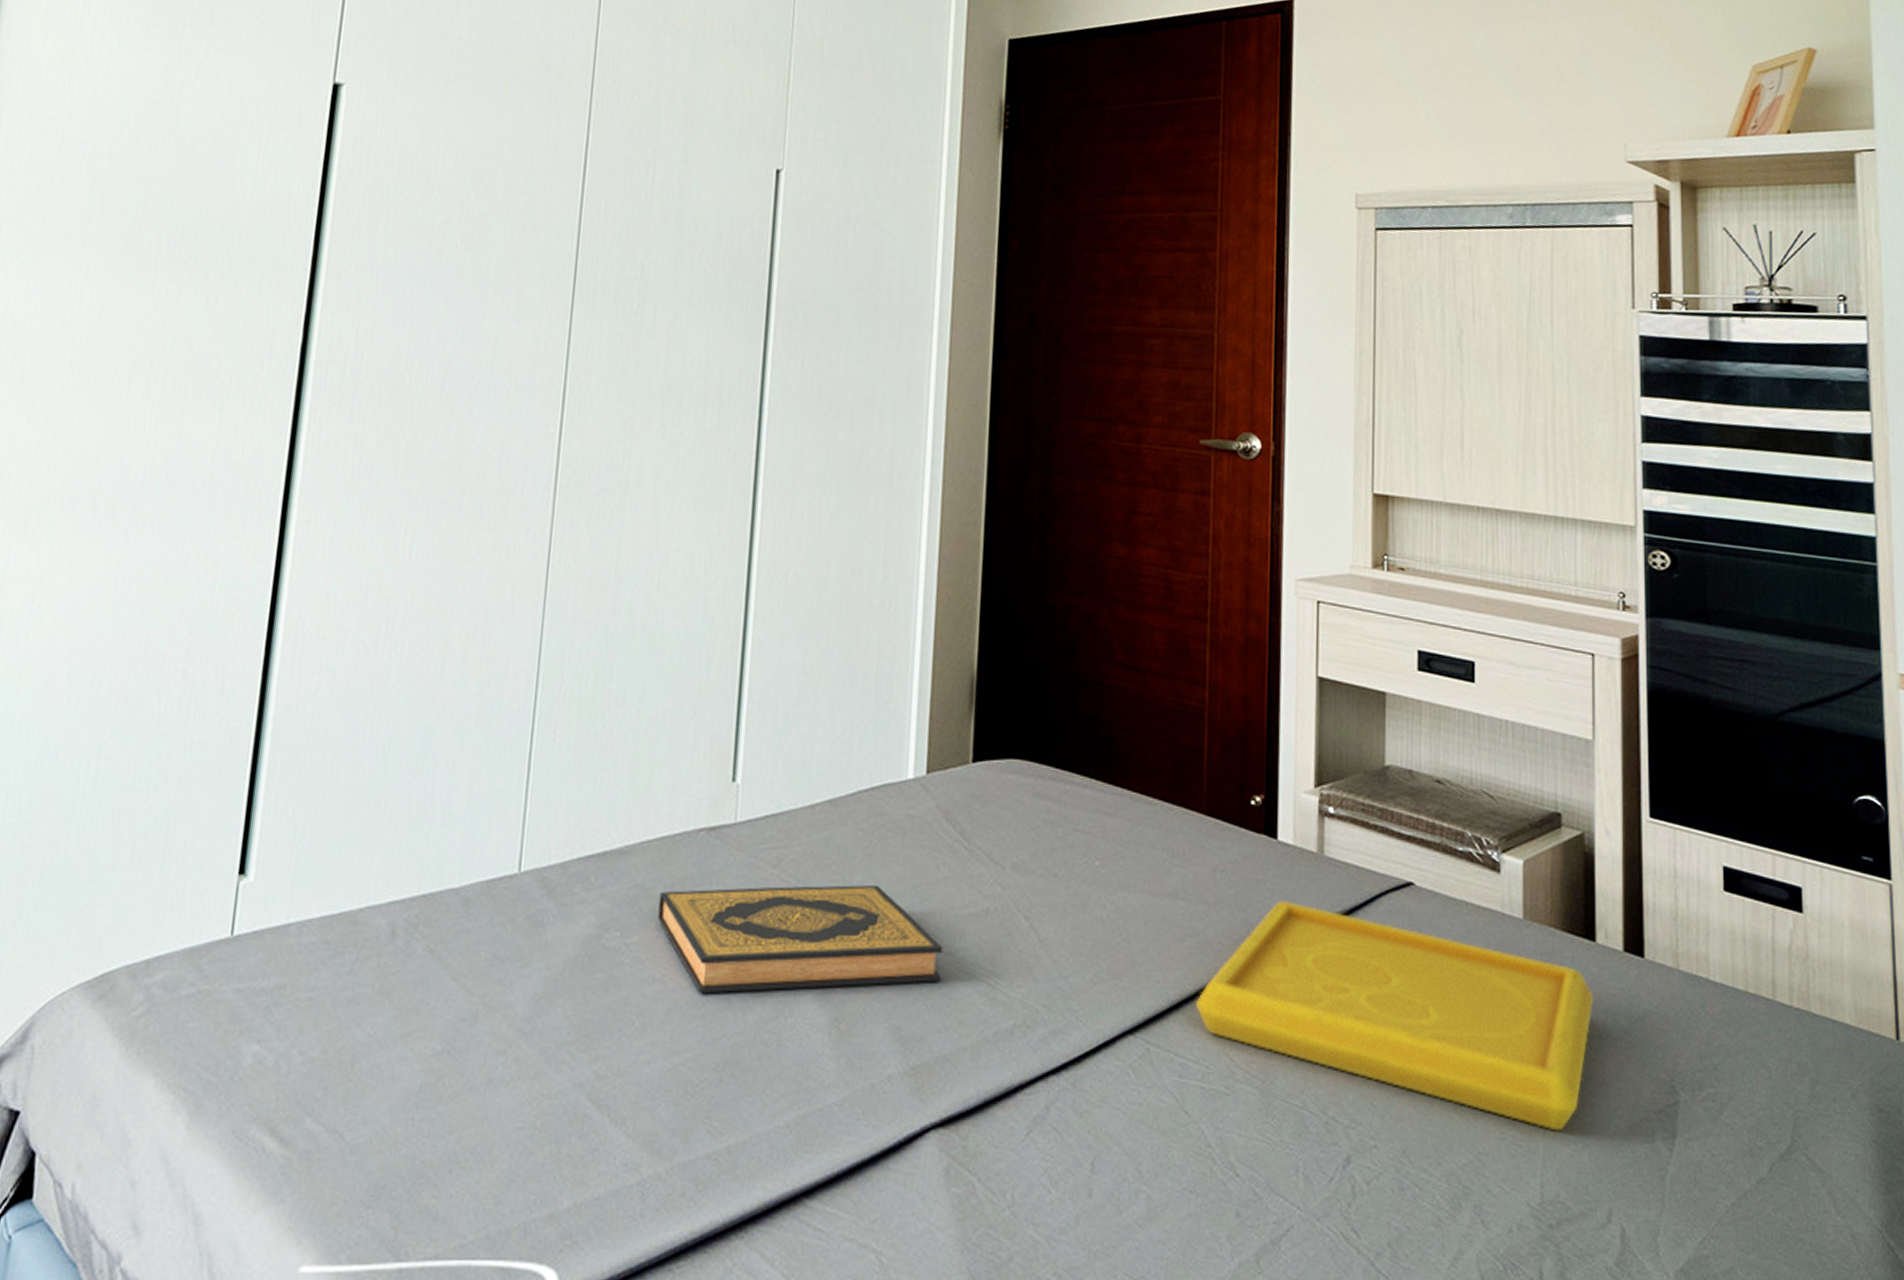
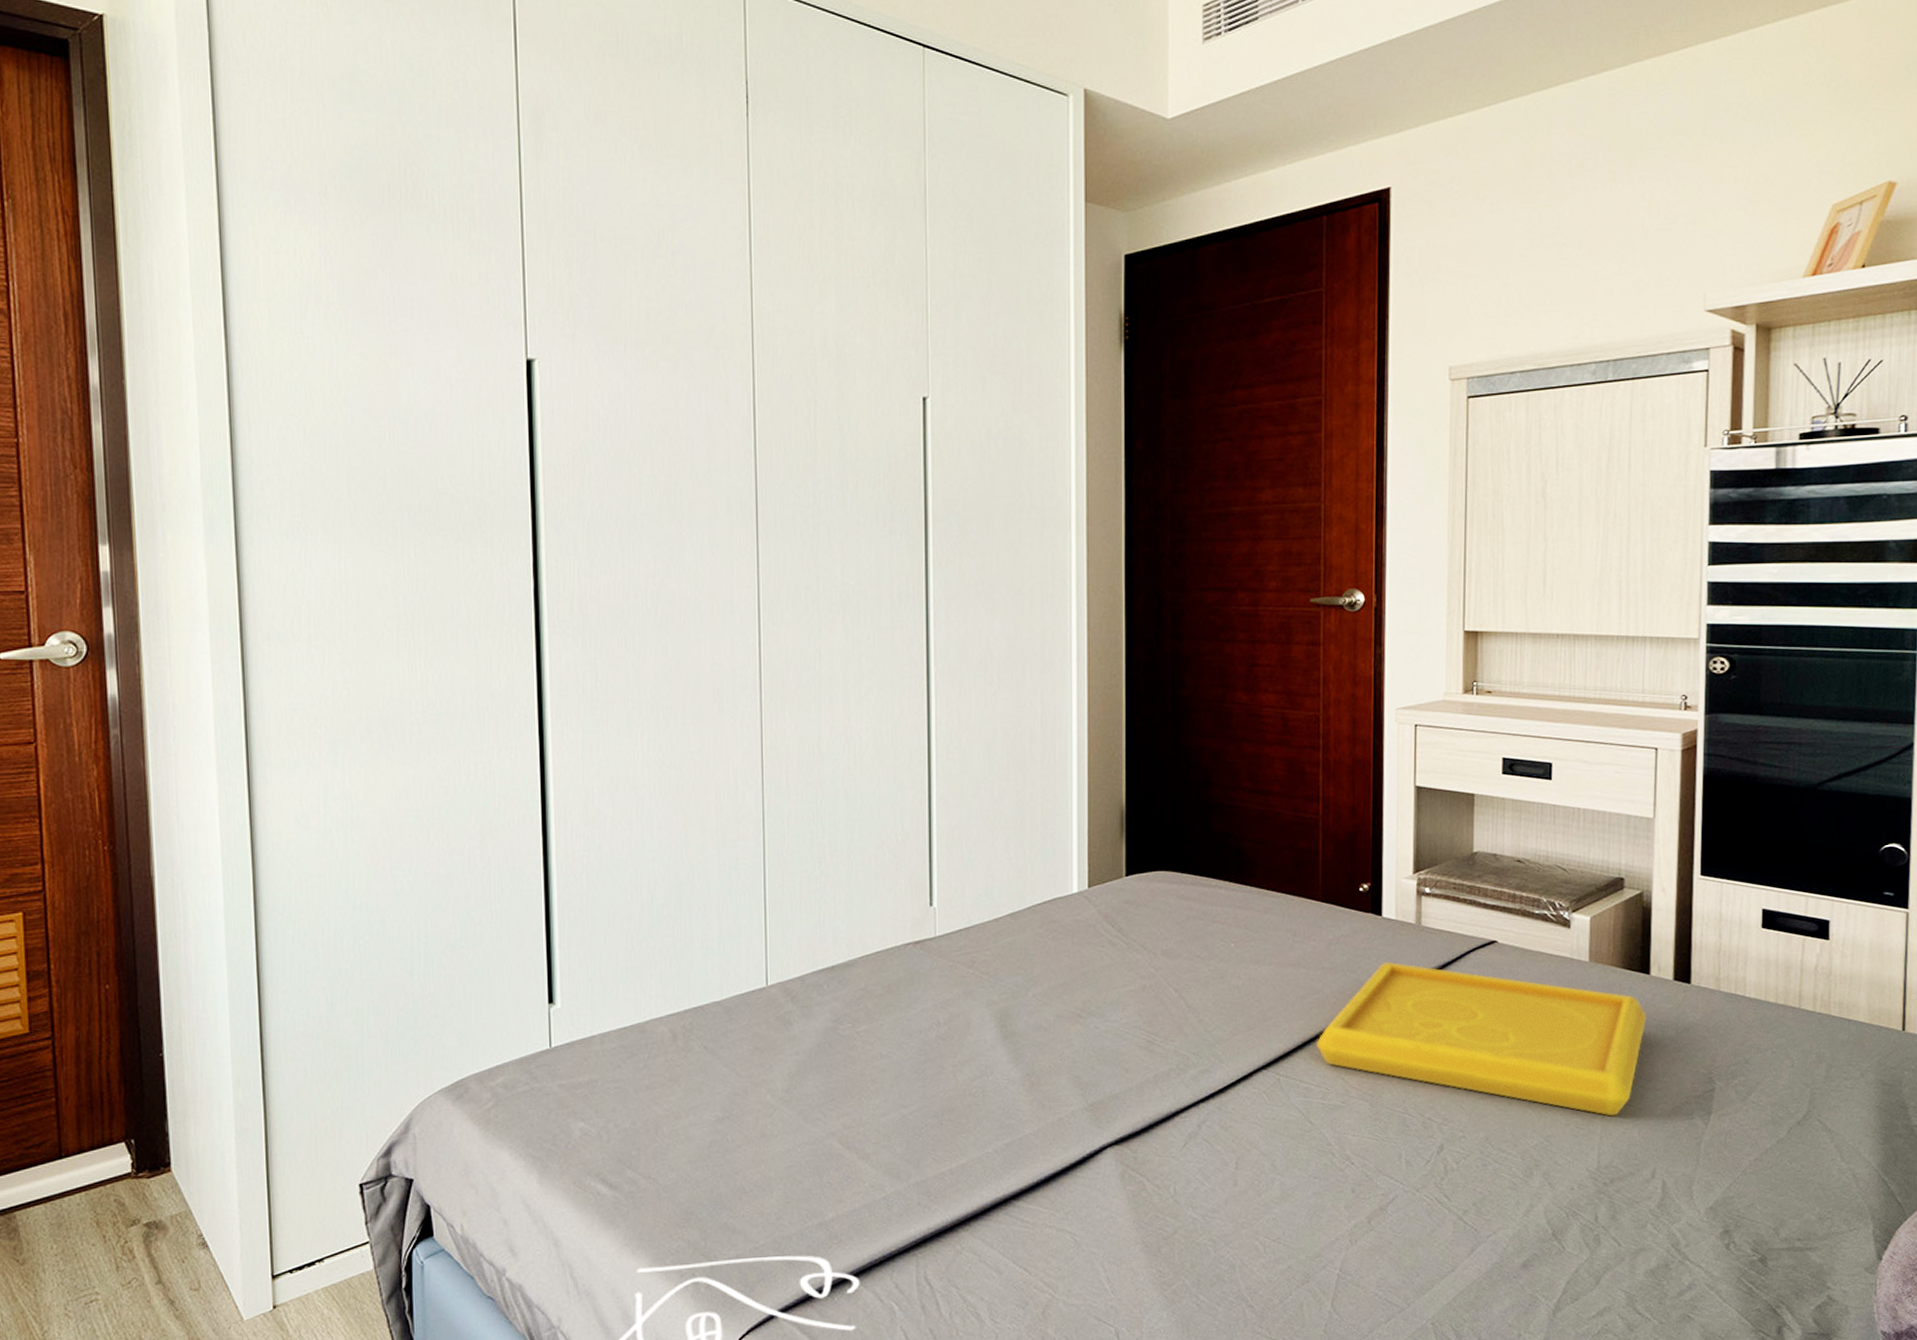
hardback book: present [658,885,943,994] -> none [880,975,1110,1064]

